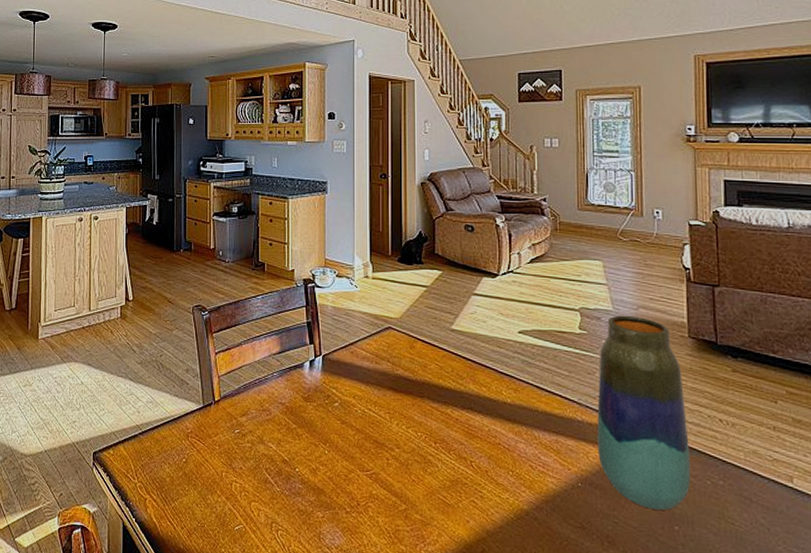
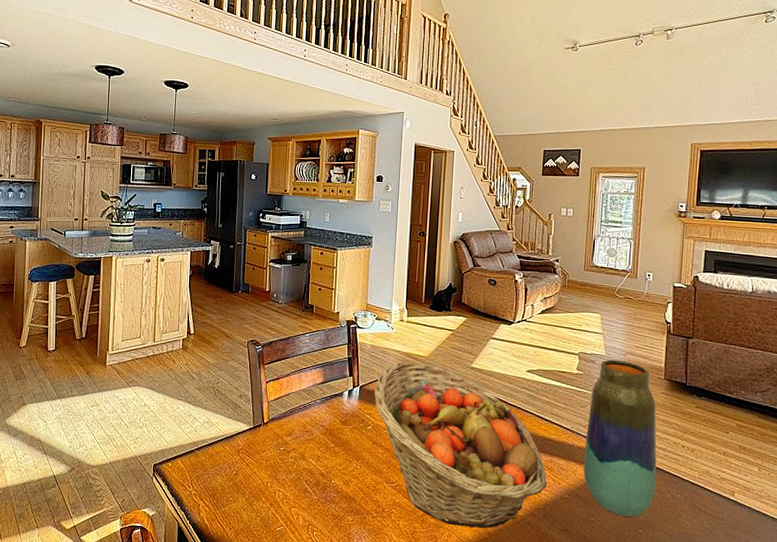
fruit basket: none [340,325,554,526] -> present [374,361,547,528]

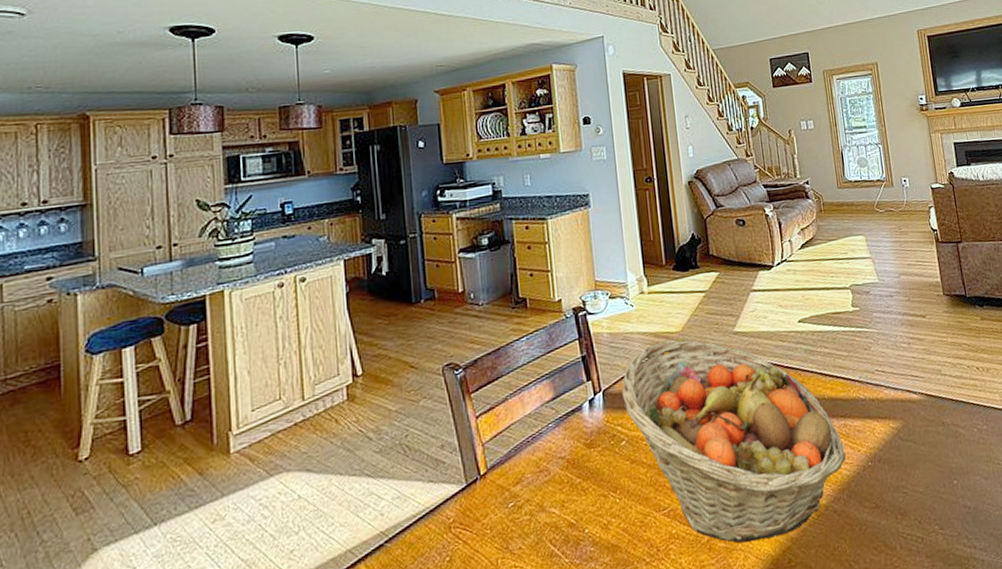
vase: present [583,359,657,518] -> none [872,284,962,471]

